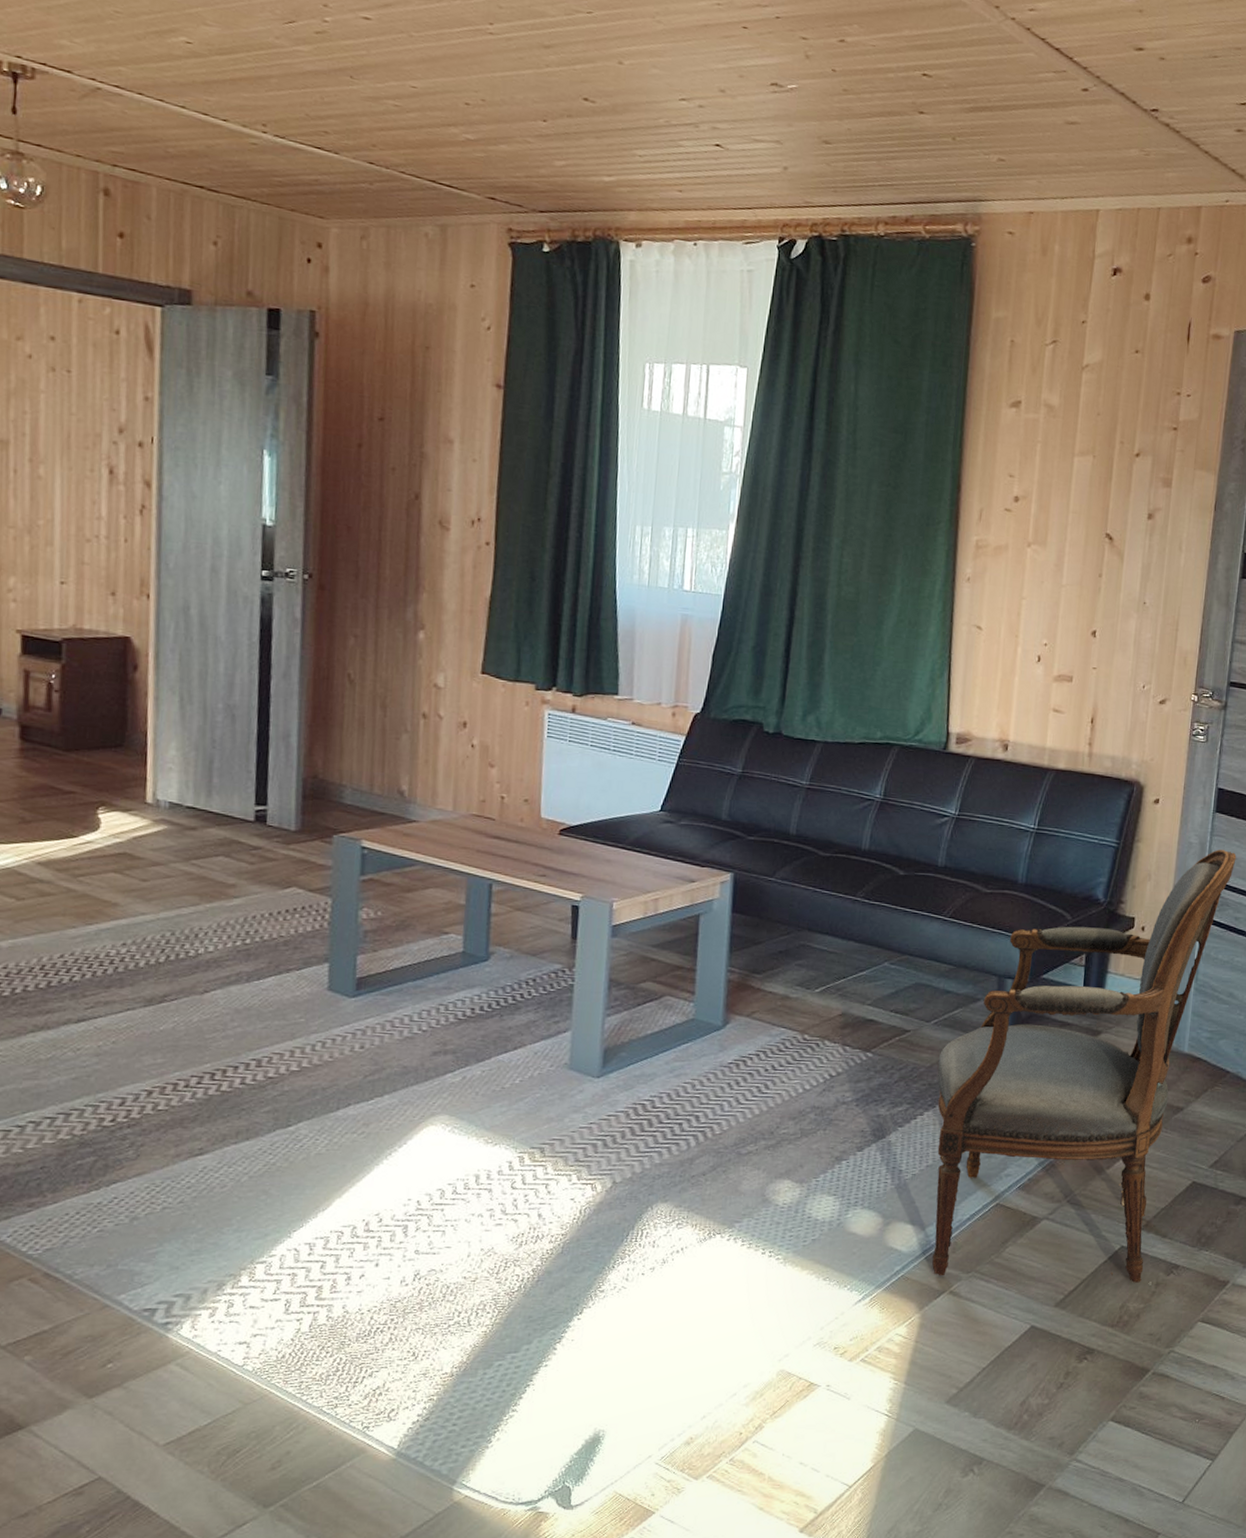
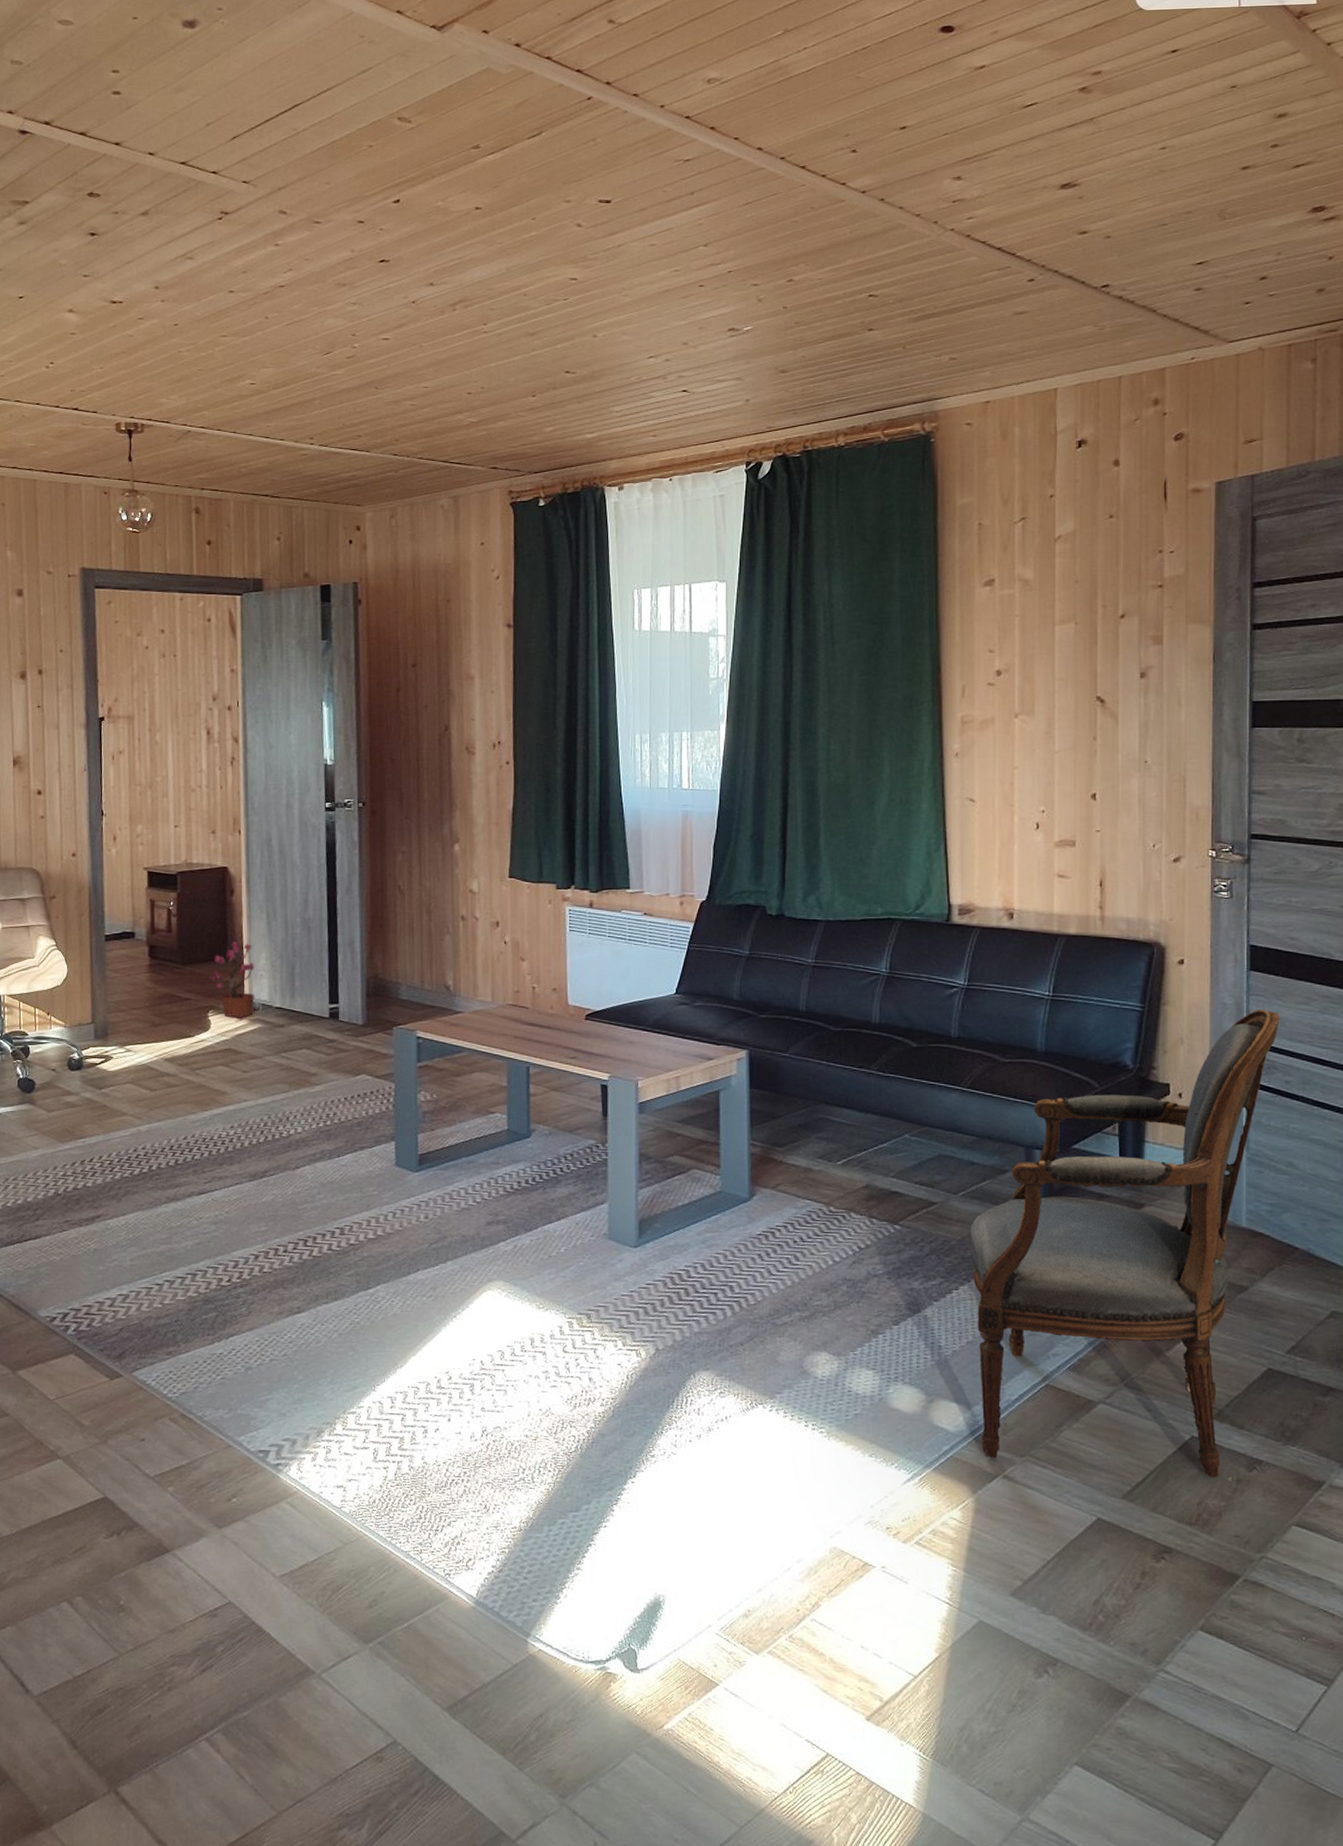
potted plant: none [100,727,166,820] -> present [208,941,260,1021]

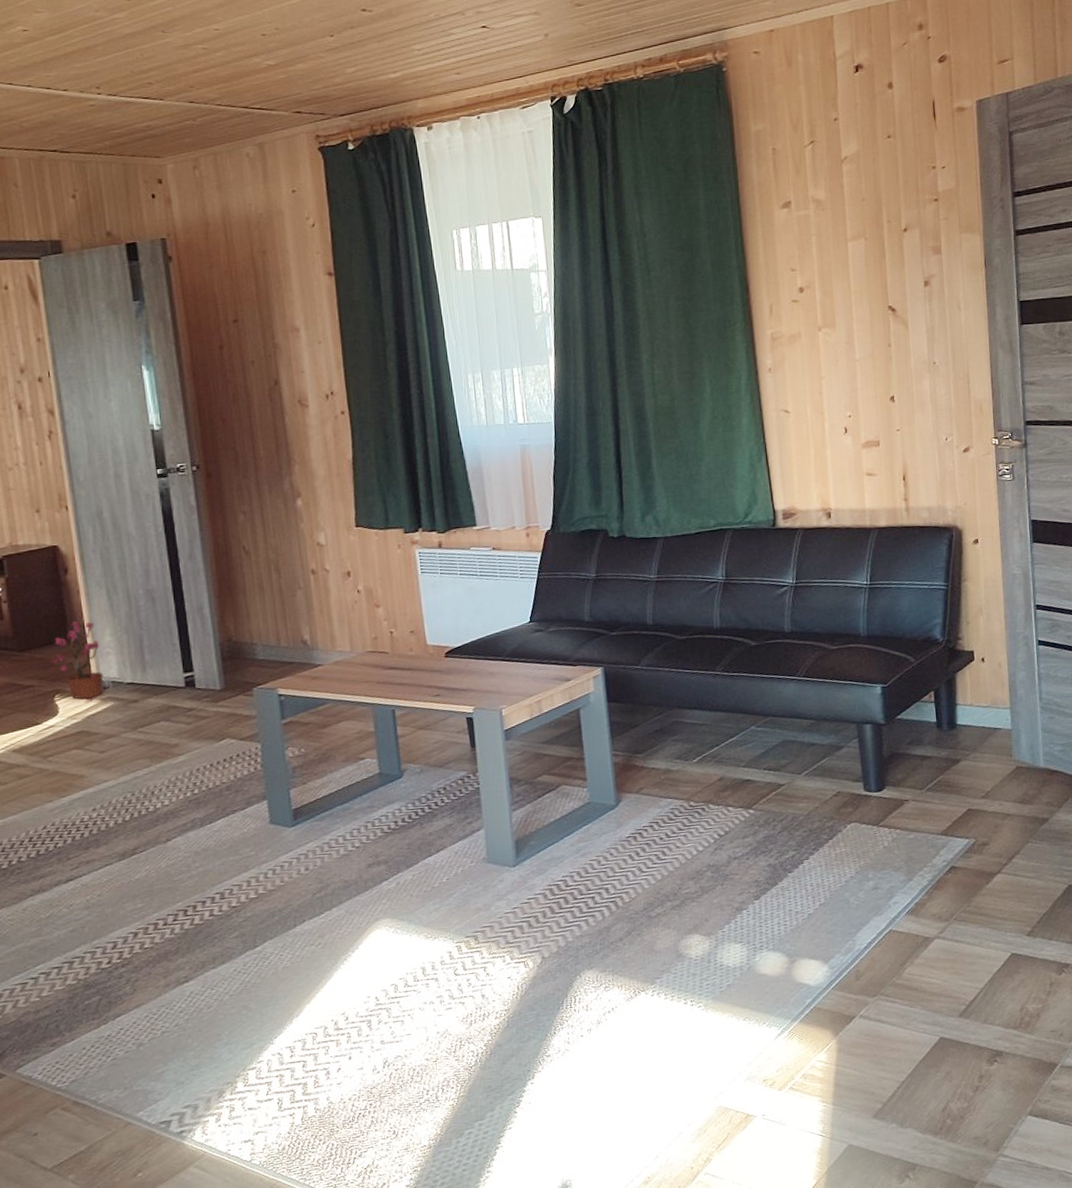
armchair: present [969,1010,1280,1478] -> none [814,576,1060,1003]

